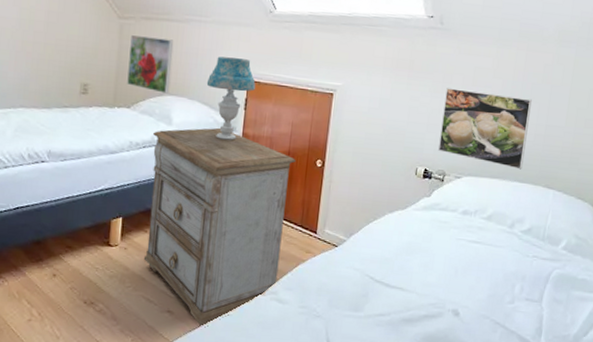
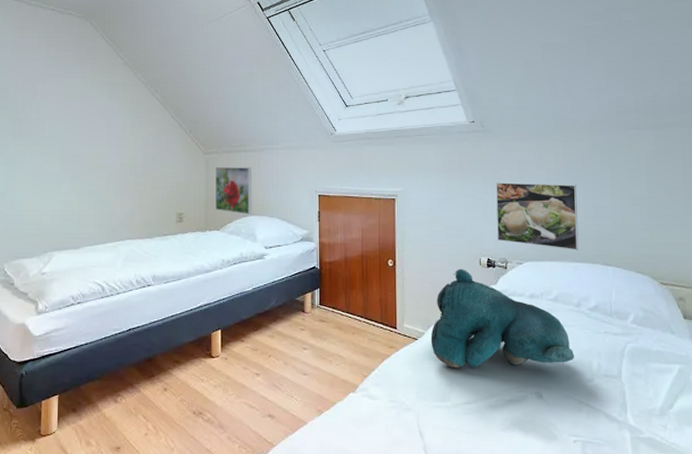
nightstand: present [143,127,297,328] -> none [242,239,370,429]
table lamp: present [206,56,256,140] -> none [283,177,326,250]
teddy bear: none [351,177,499,283] -> present [430,269,575,369]

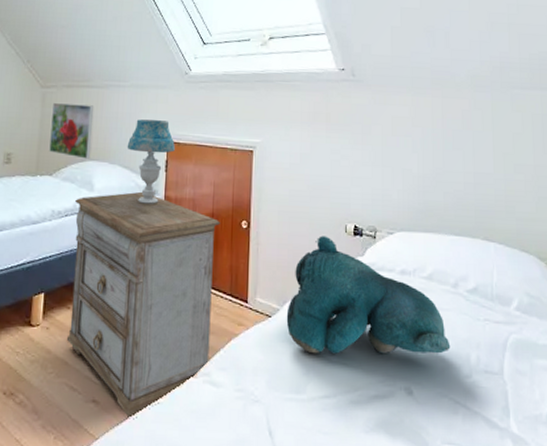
nightstand: none [242,239,370,429] -> present [66,191,221,420]
table lamp: none [283,177,326,250] -> present [127,119,175,204]
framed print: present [496,181,579,250] -> none [365,138,457,222]

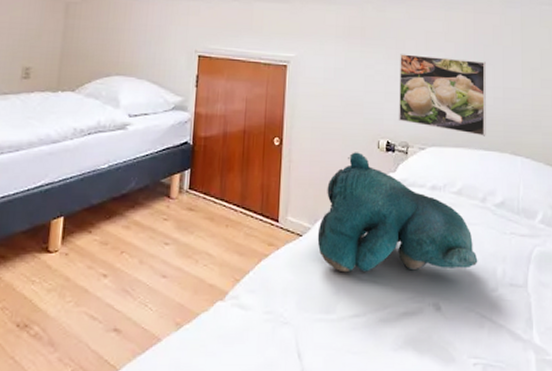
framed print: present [49,102,94,159] -> none [72,13,122,74]
nightstand: present [66,191,221,420] -> none [87,108,253,348]
table lamp: present [127,119,175,204] -> none [155,32,207,121]
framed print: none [365,138,457,222] -> present [398,53,486,136]

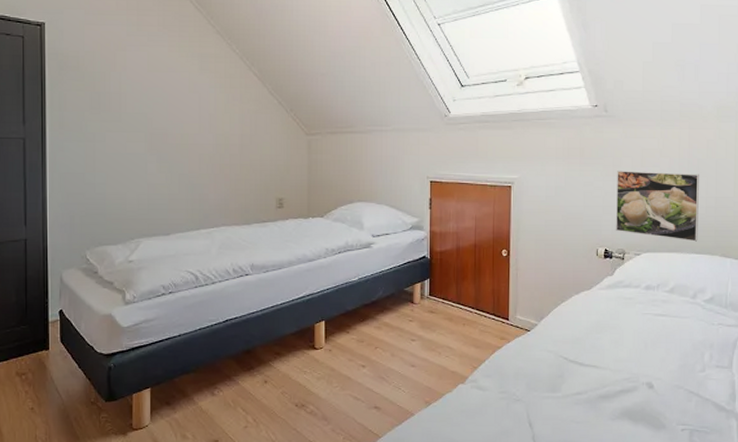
teddy bear: present [317,152,478,273] -> none [543,259,688,360]

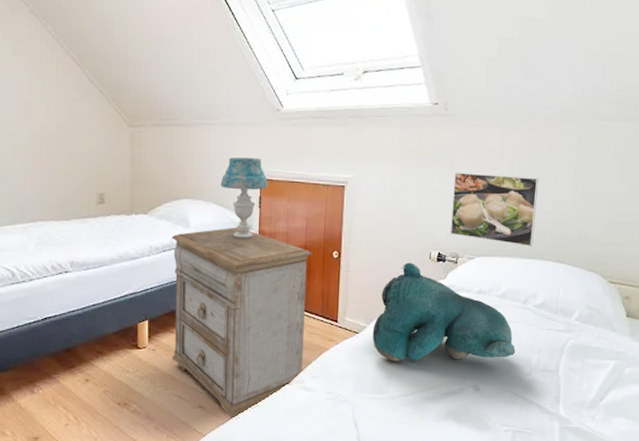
nightstand: none [347,228,483,420] -> present [172,227,313,420]
table lamp: none [392,162,438,239] -> present [220,157,268,238]
teddy bear: none [543,259,688,360] -> present [372,262,516,362]

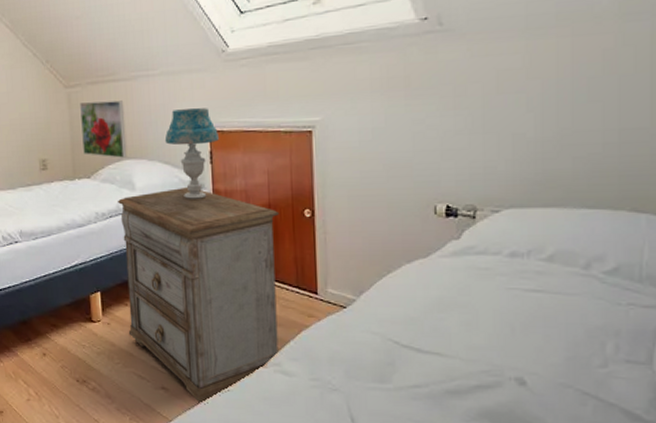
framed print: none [142,141,185,197] -> present [80,100,127,158]
teddy bear: present [372,262,516,362] -> none [364,219,578,344]
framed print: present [449,171,539,247] -> none [460,98,591,192]

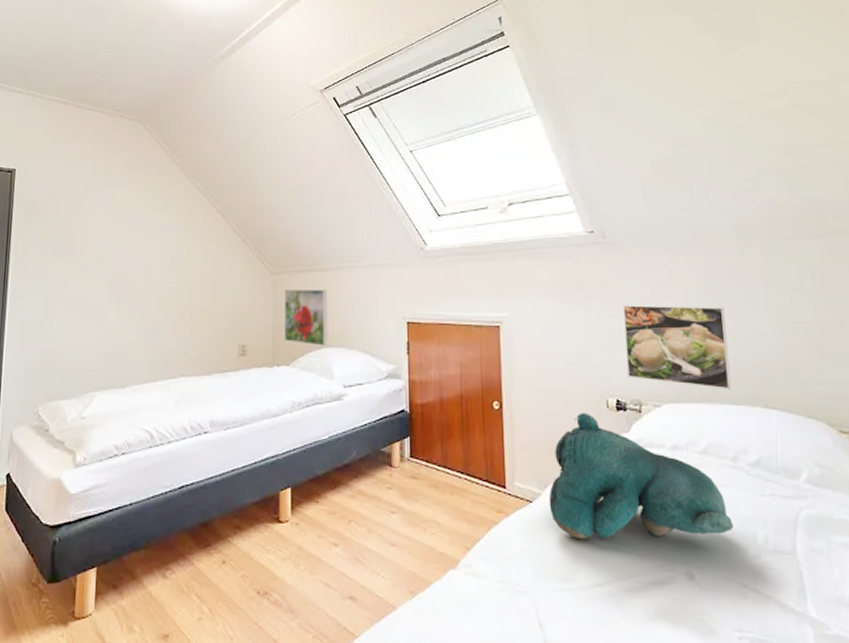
nightstand: present [118,186,280,405] -> none [316,376,471,616]
table lamp: present [164,108,219,199] -> none [365,300,416,389]
teddy bear: none [364,219,578,344] -> present [548,412,734,540]
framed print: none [460,98,591,192] -> present [623,304,731,389]

